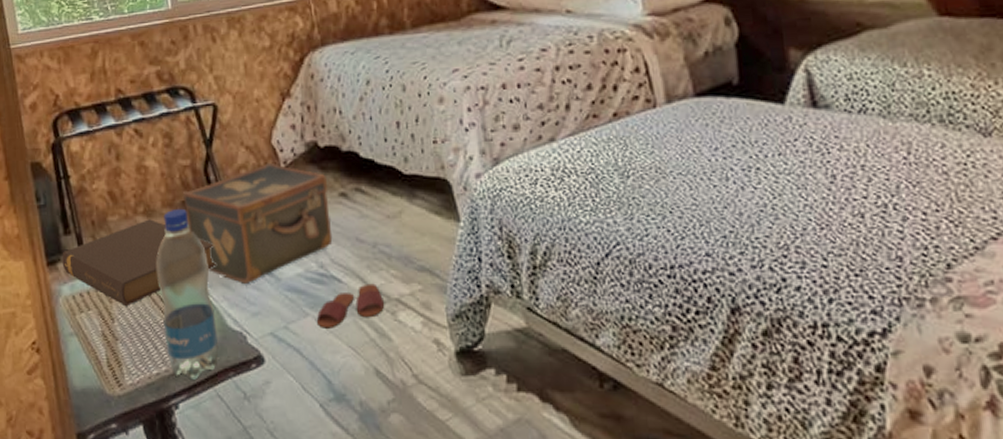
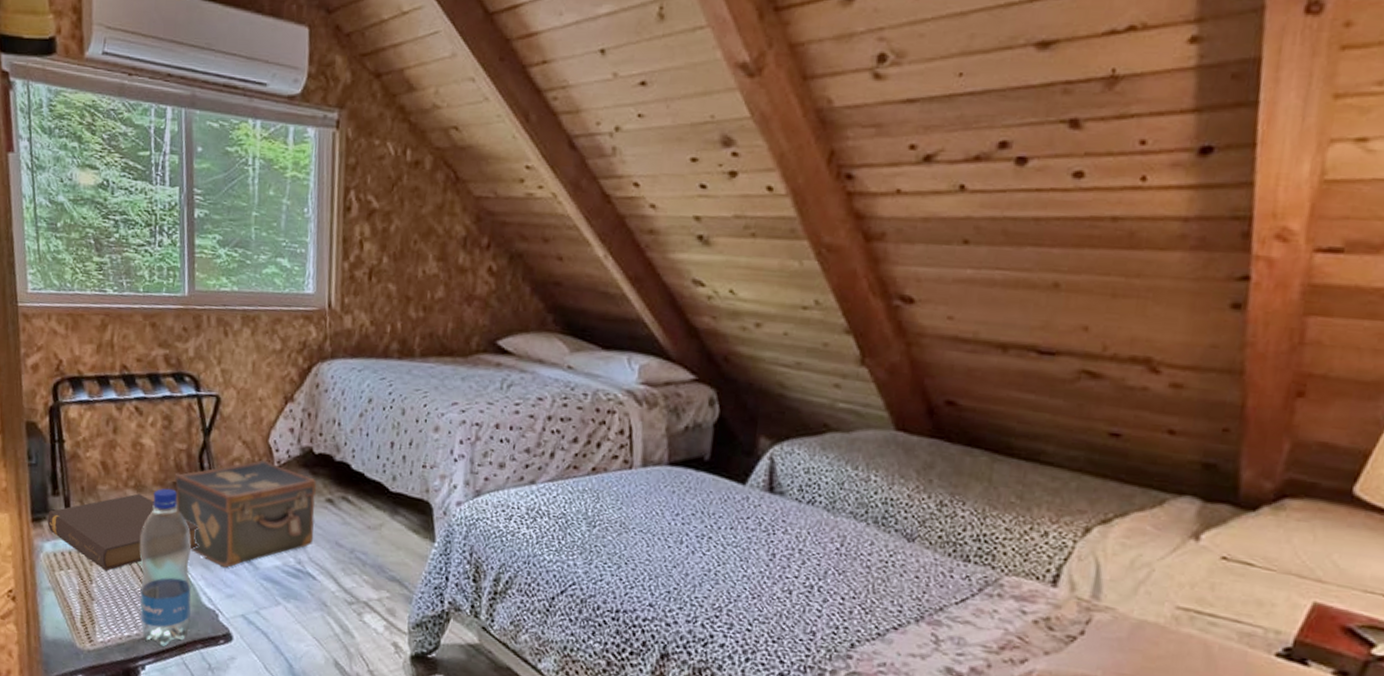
slippers: present [316,283,384,329] -> none [286,584,353,619]

